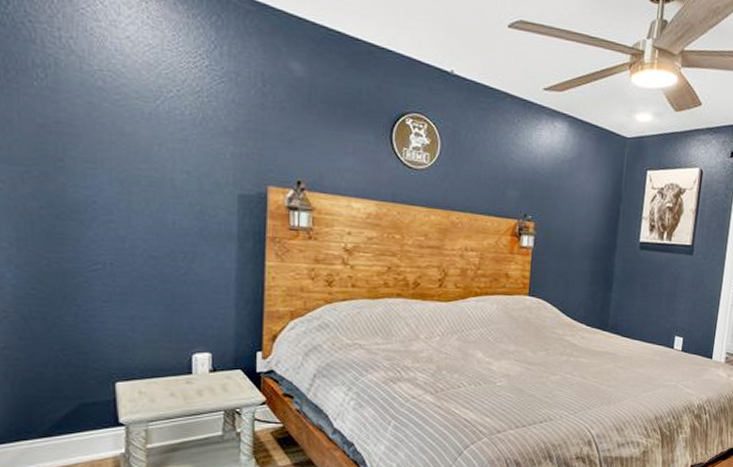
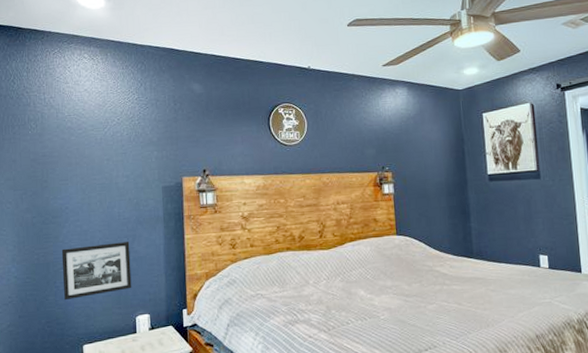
picture frame: none [85,256,188,324] -> present [61,242,132,301]

